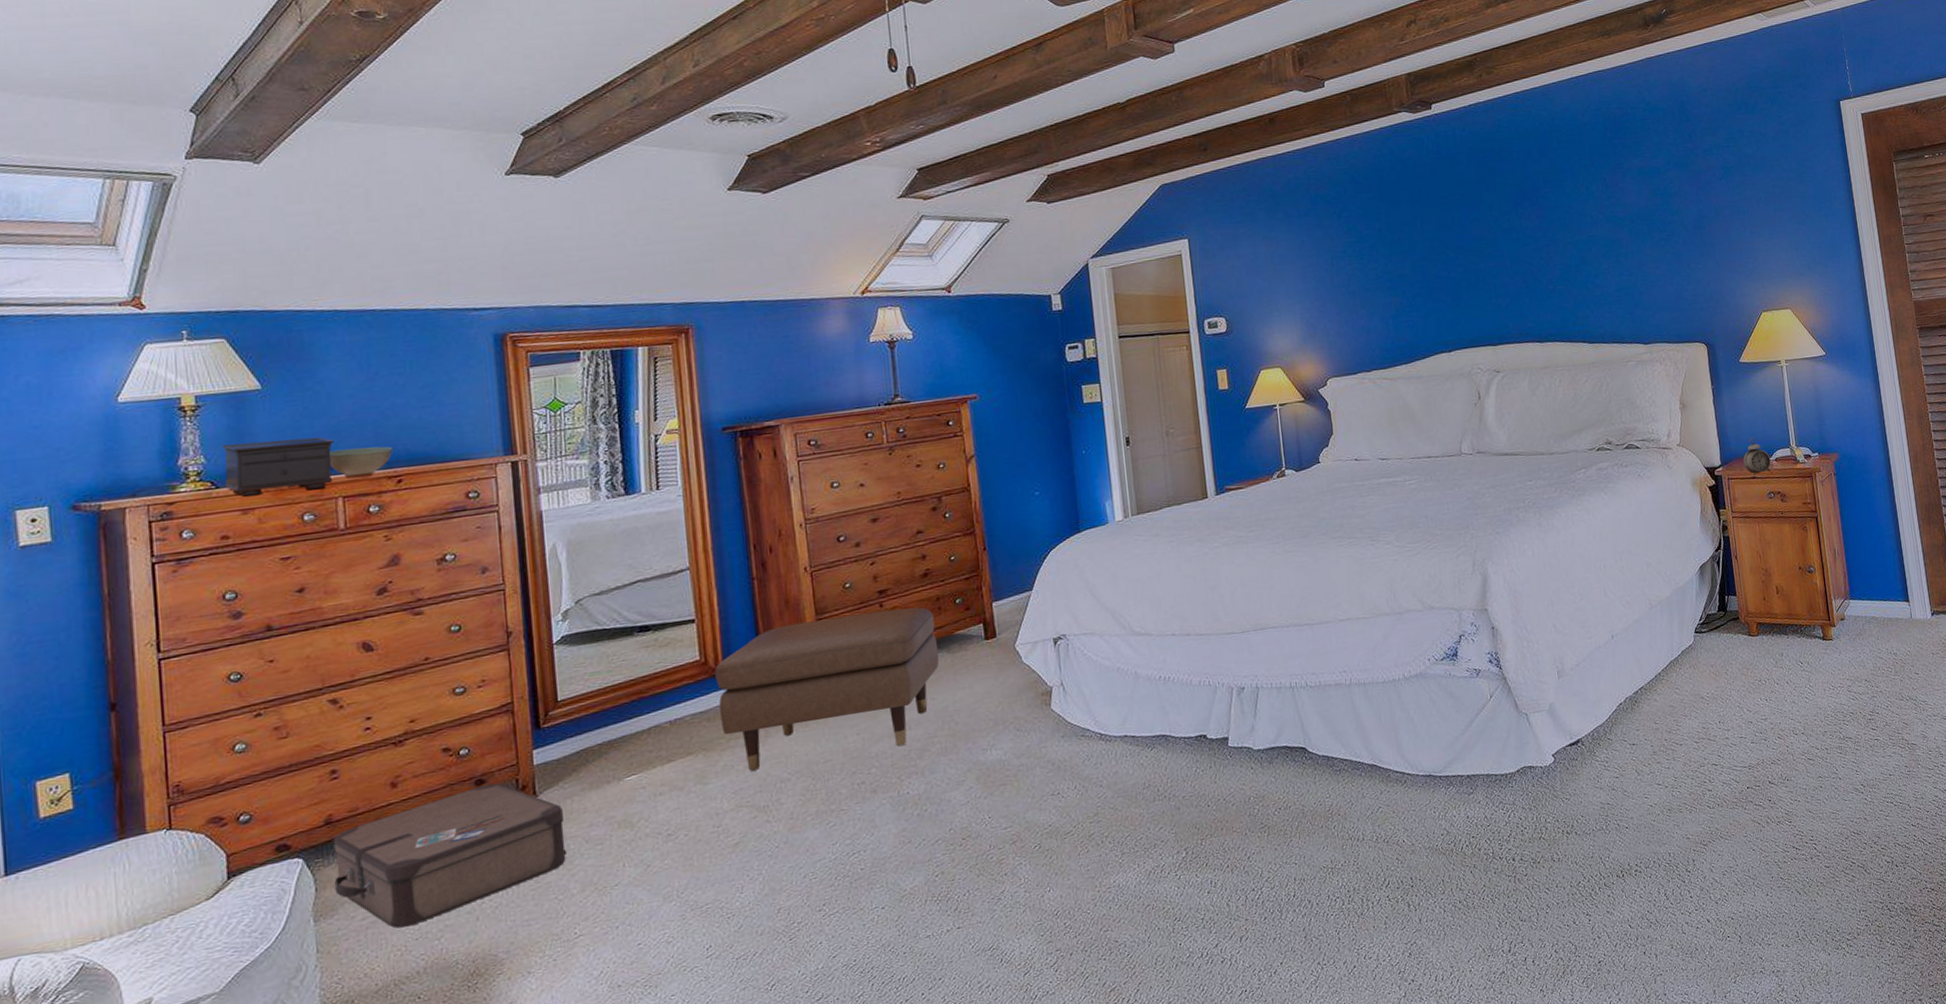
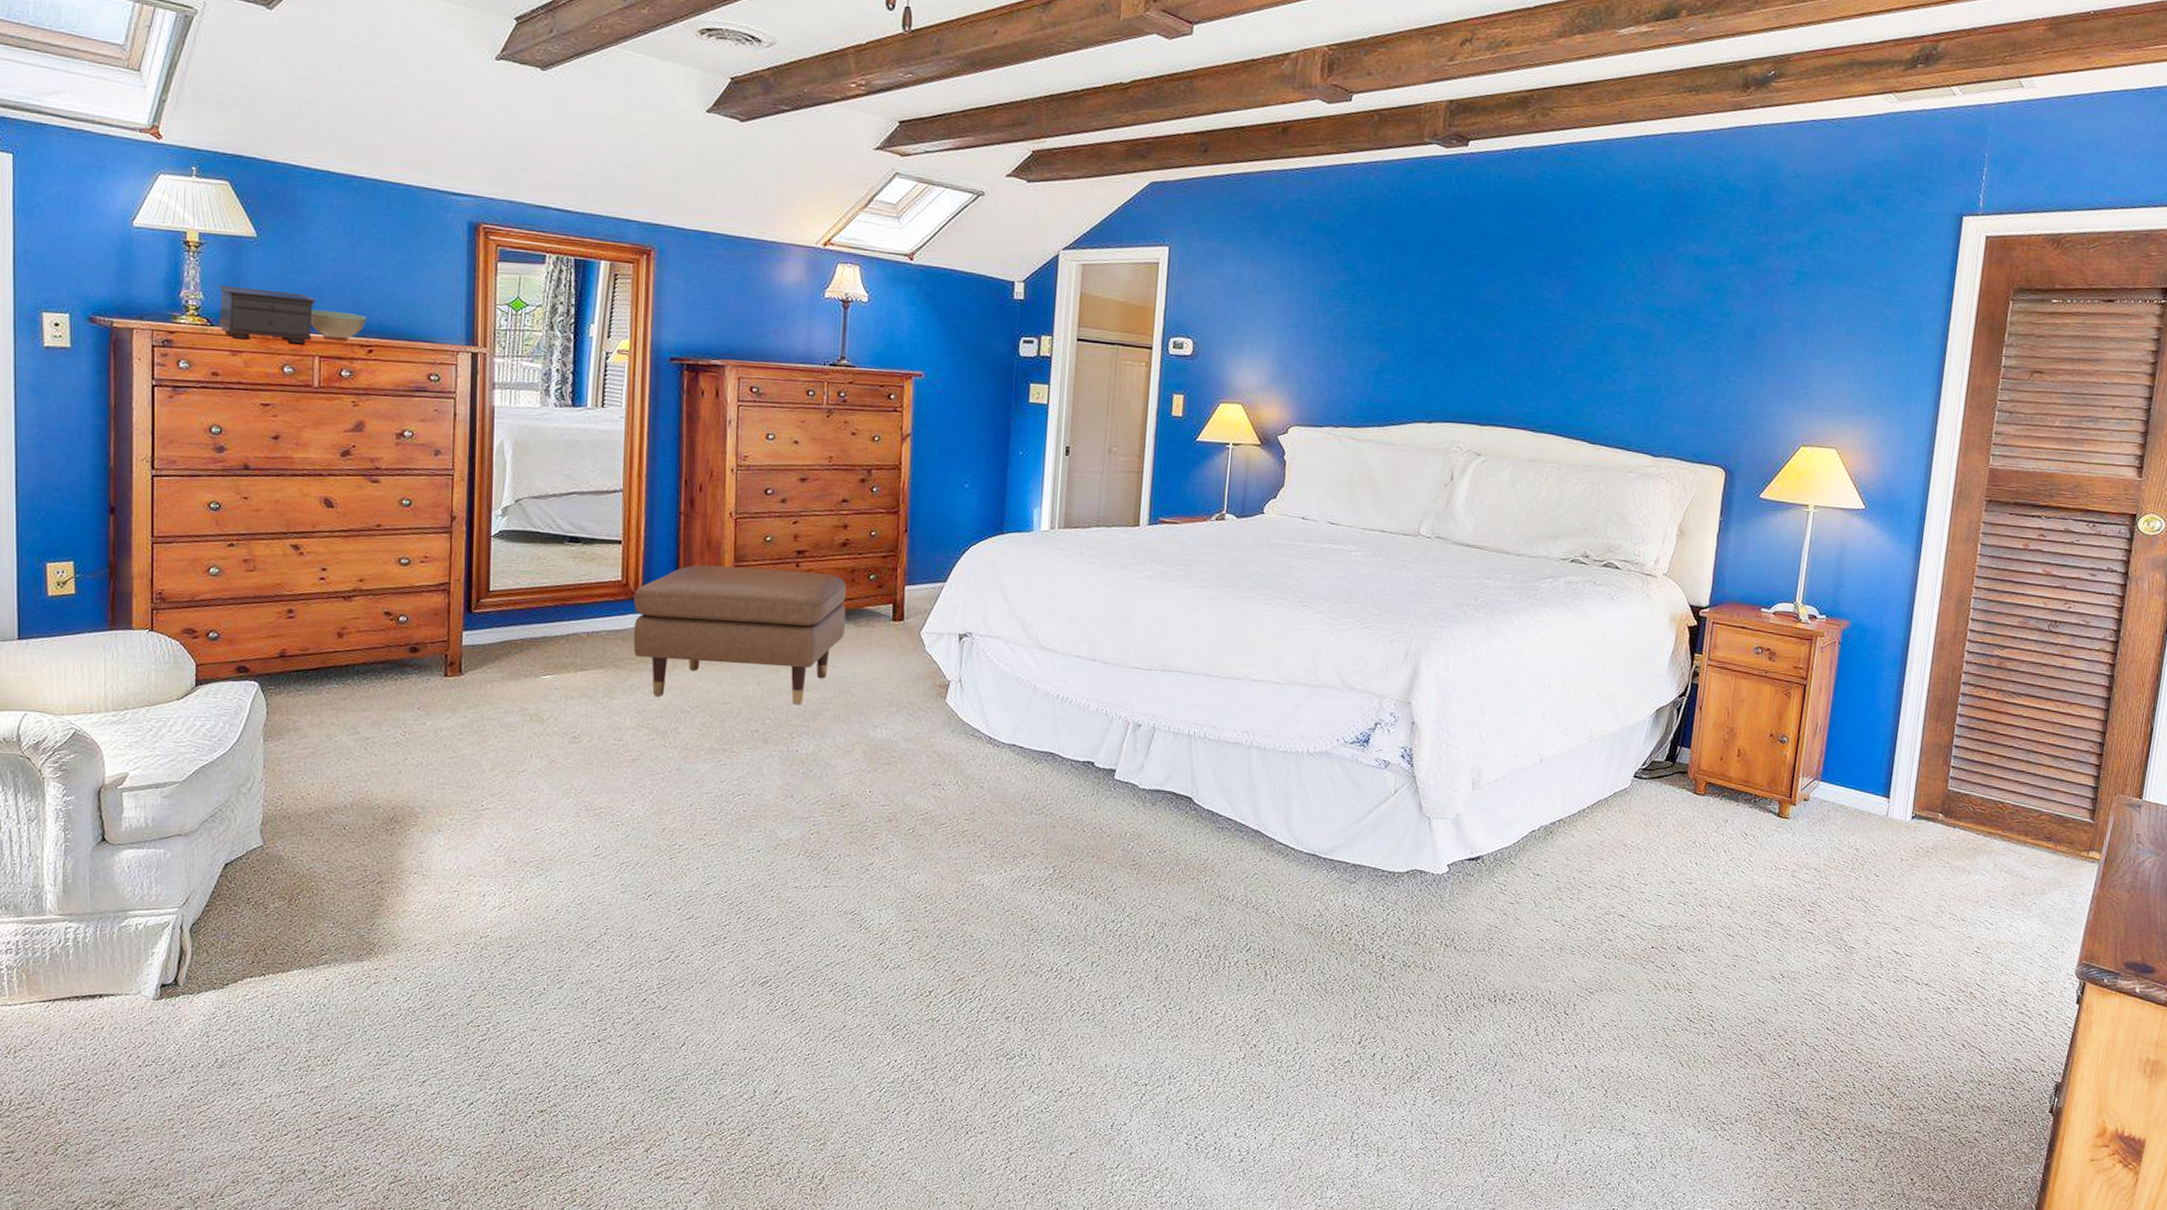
suitcase: present [333,783,566,928] -> none [283,653,483,764]
alarm clock: present [1743,437,1771,477] -> none [1735,583,1769,626]

